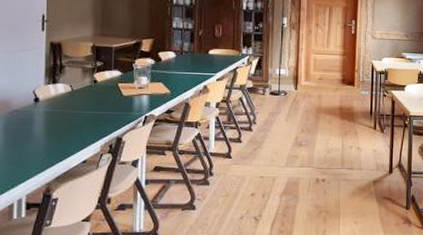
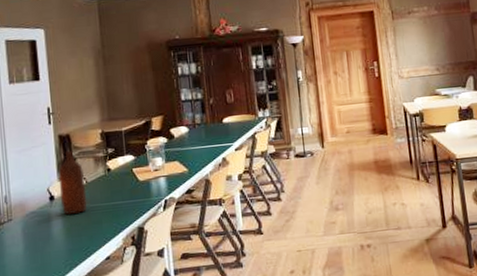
bottle: none [45,58,71,118] -> present [58,150,87,215]

